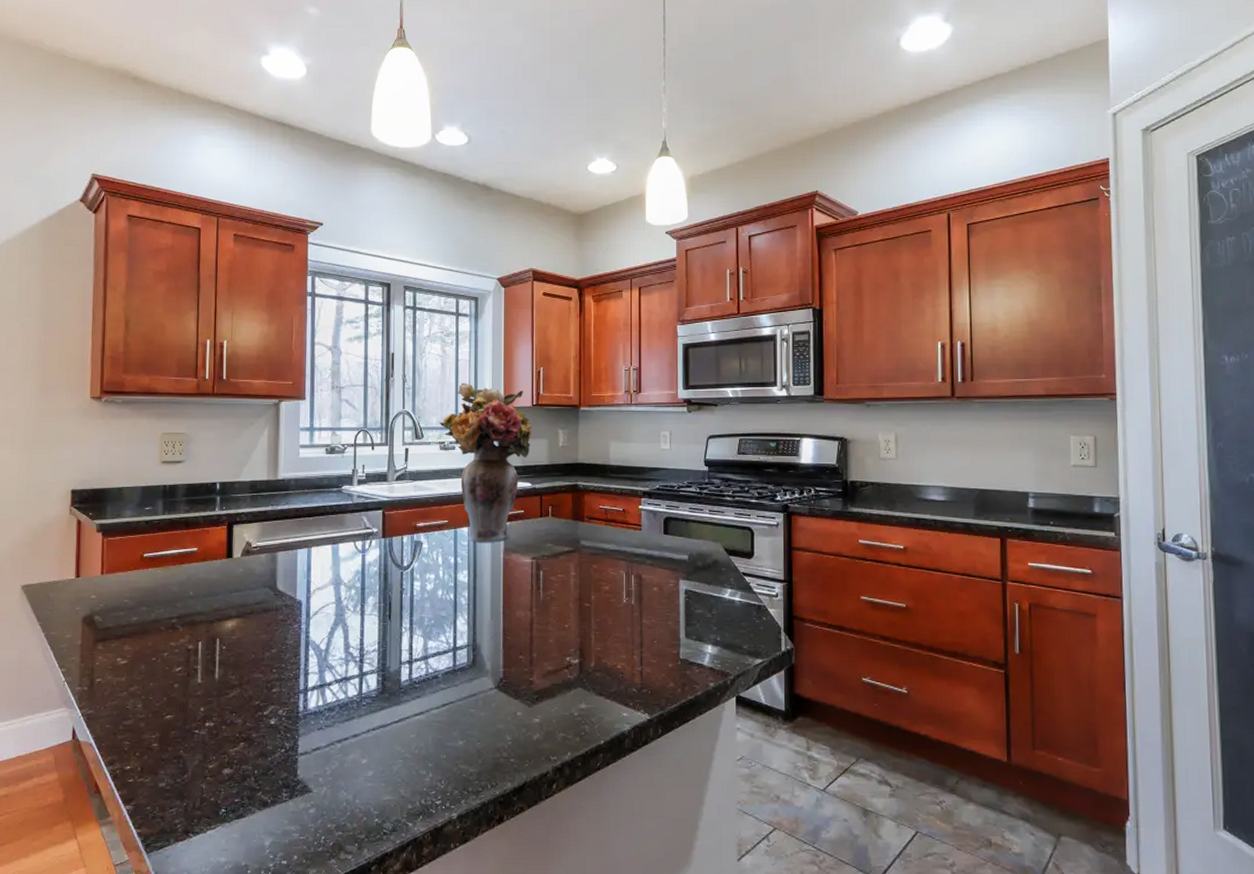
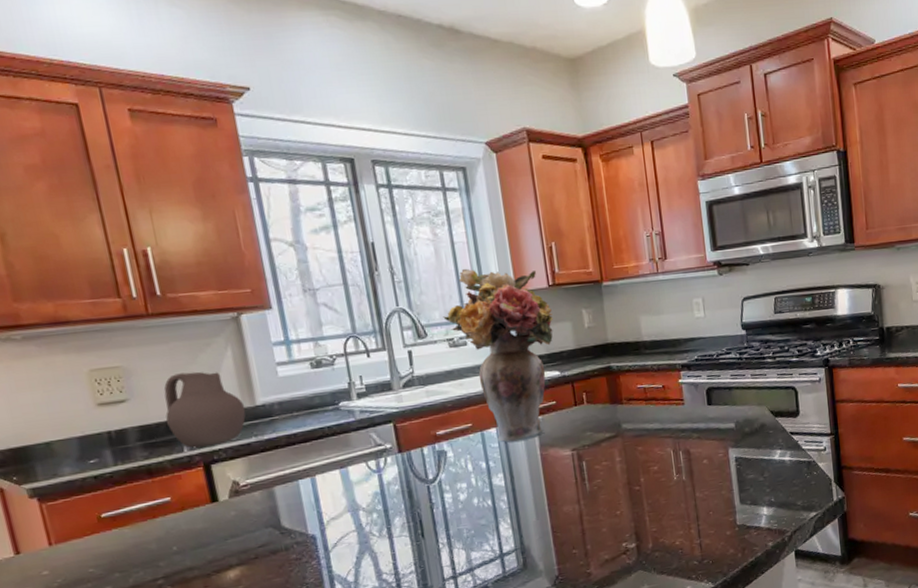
ceramic pitcher: none [208,444,269,509] -> present [163,371,246,448]

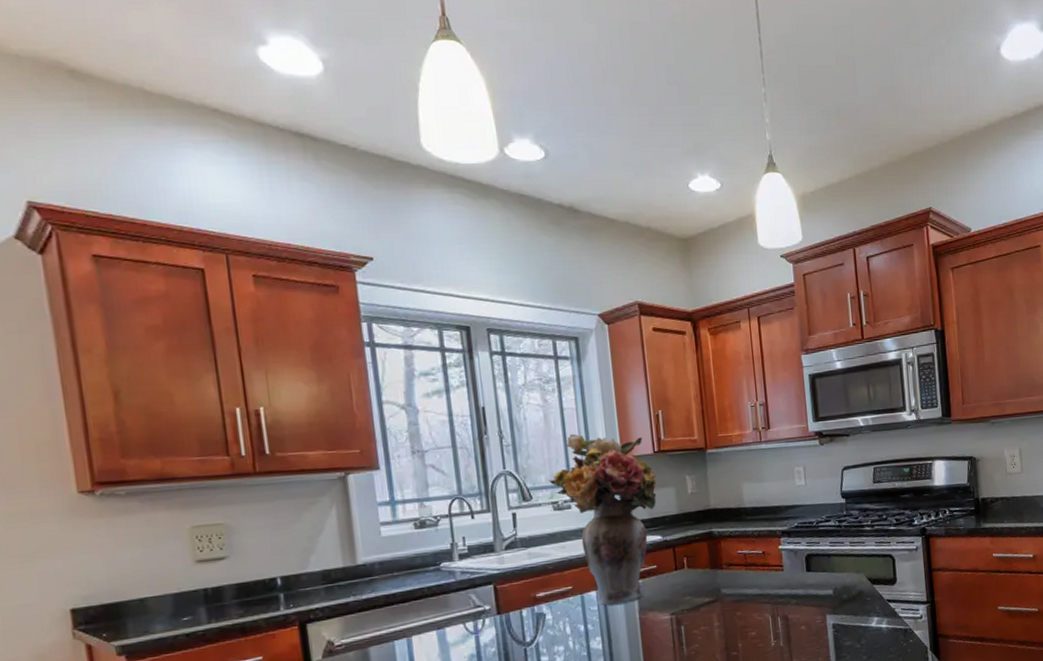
ceramic pitcher: present [163,371,246,448] -> none [264,530,346,607]

